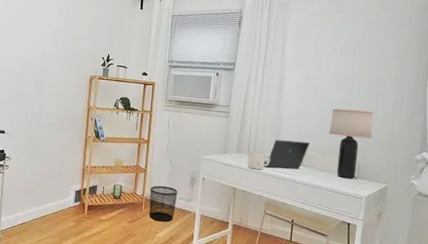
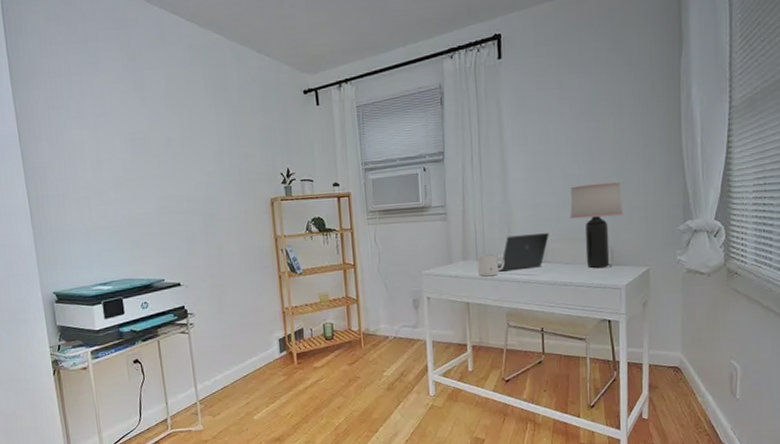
waste bin: present [149,185,177,222] -> none [366,314,401,358]

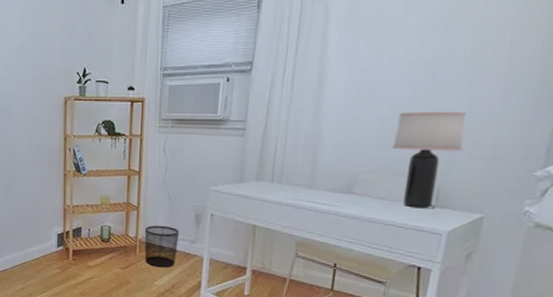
waste bin: none [366,314,401,358] -> present [144,225,179,268]
mug: present [476,254,504,277] -> none [270,177,304,202]
laptop: present [497,233,549,272] -> none [293,160,362,199]

